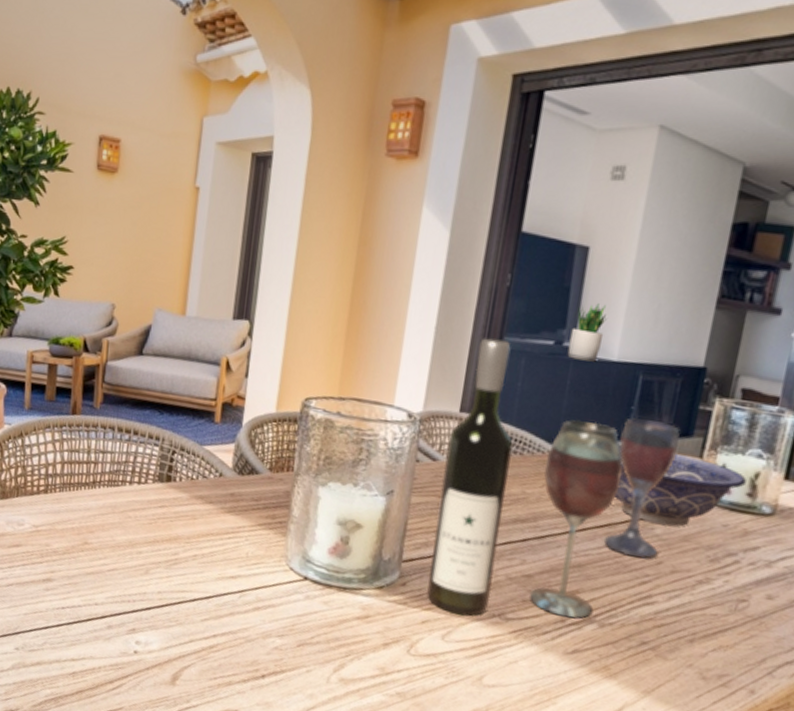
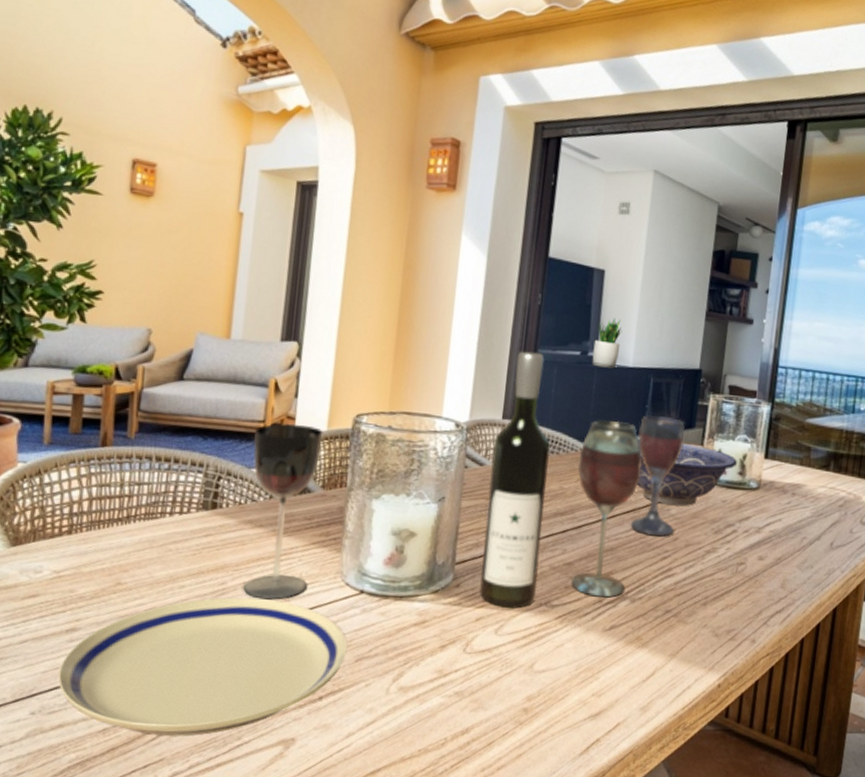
plate: none [36,566,290,693] -> present [57,597,348,736]
wineglass: none [193,402,272,575] -> present [243,423,323,599]

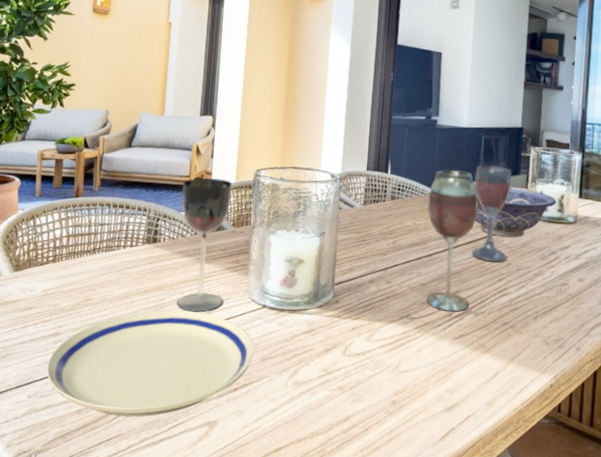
bottle: present [479,351,551,608] -> none [353,117,406,320]
planter: present [592,318,622,369] -> none [435,89,458,129]

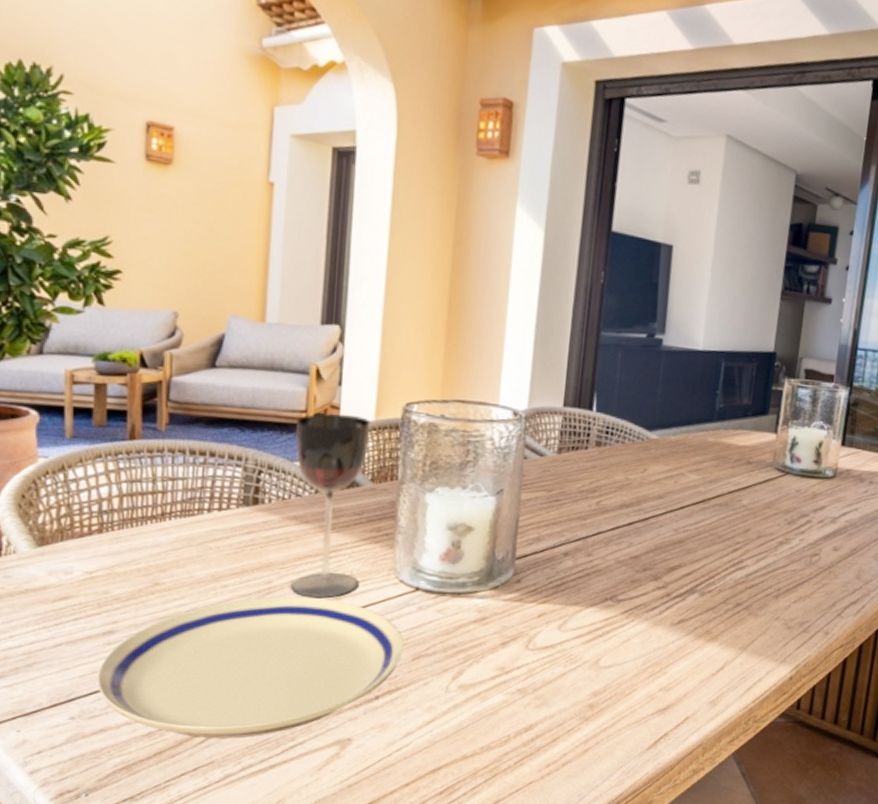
wineglass: present [426,169,479,312] -> none [638,406,713,591]
cup: present [471,164,512,262] -> none [699,400,758,527]
decorative bowl: present [474,185,557,238] -> none [707,427,814,497]

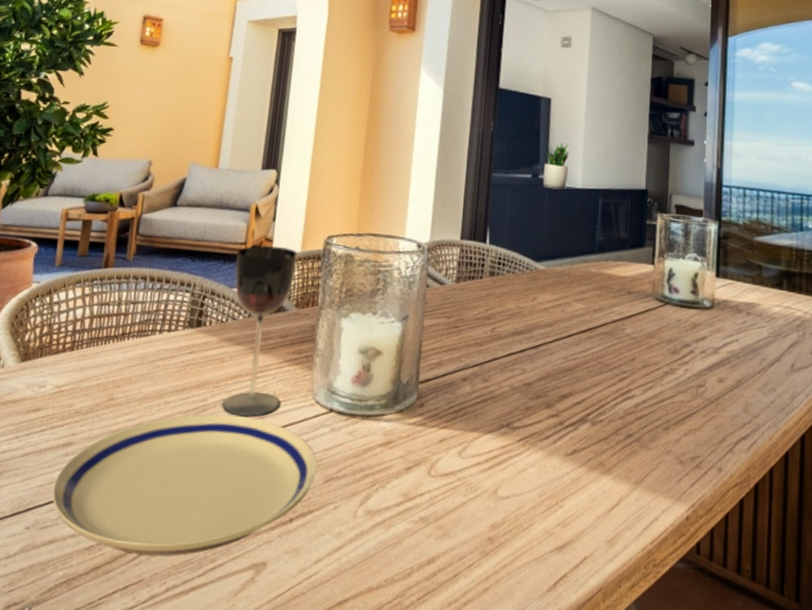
planter: none [659,298,692,352] -> present [542,142,570,190]

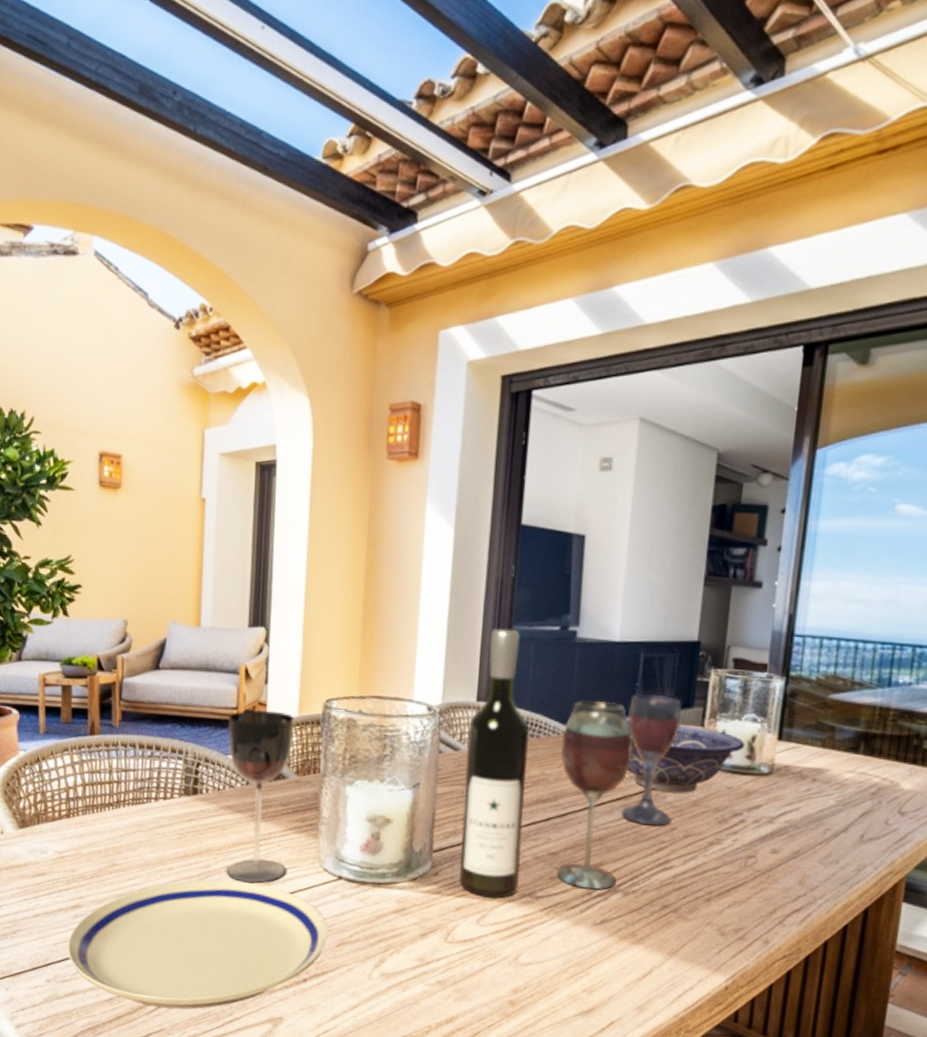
bottle: none [442,175,507,430] -> present [458,628,531,898]
wineglass: none [532,239,596,420] -> present [557,699,633,890]
planter: present [542,142,570,190] -> none [573,588,607,644]
cup: none [587,234,636,356] -> present [620,693,682,825]
decorative bowl: none [590,259,690,326] -> present [627,721,746,793]

